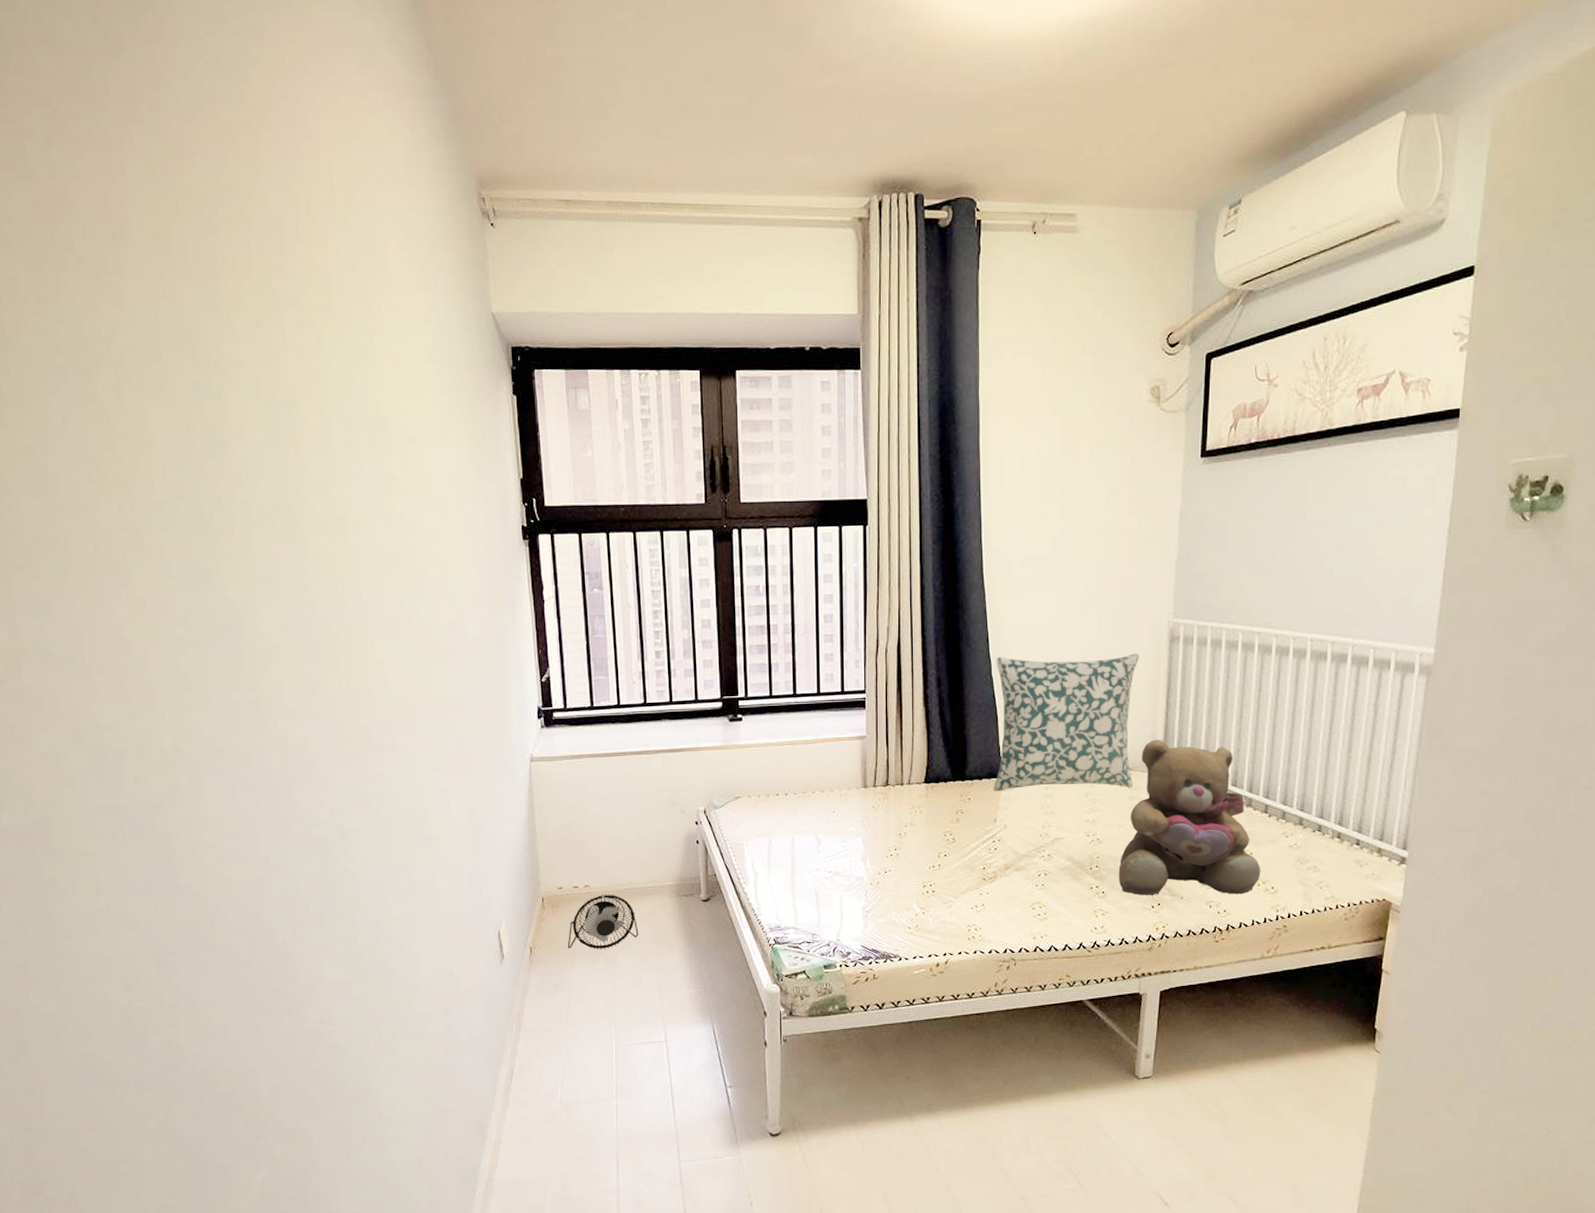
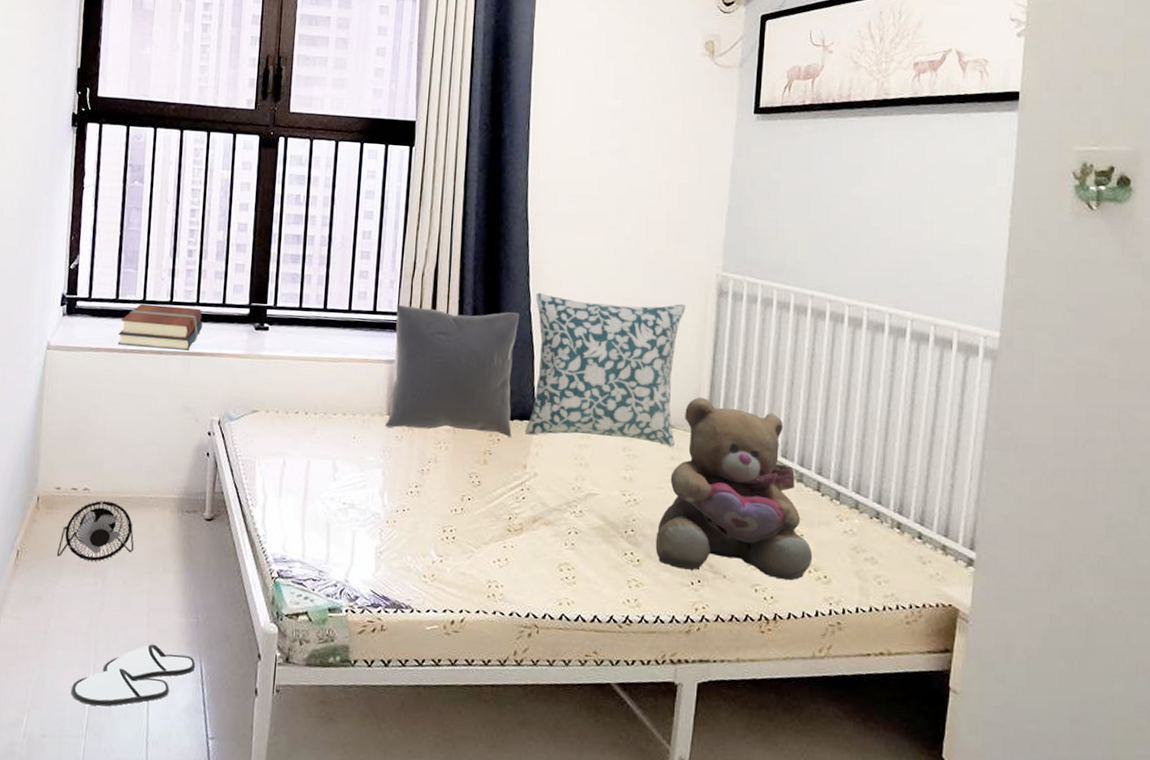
books: none [597,707,678,750] -> present [117,303,203,351]
slippers: none [597,1014,708,1072] -> present [71,644,196,706]
pillow: none [862,679,981,799] -> present [385,304,519,437]

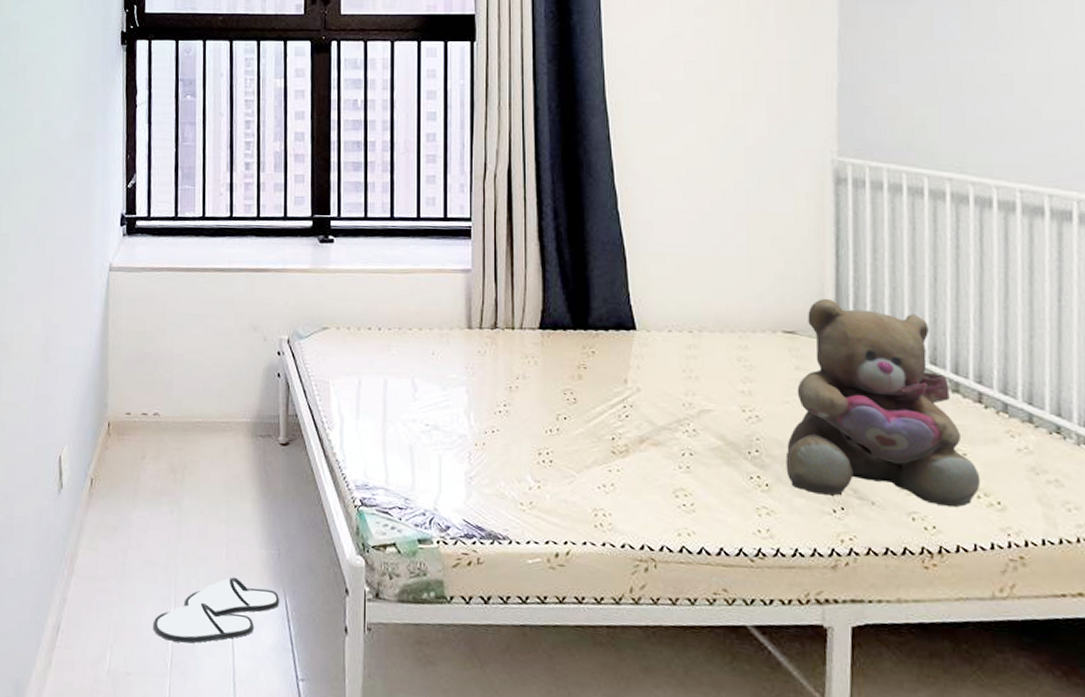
desk fan: present [56,500,134,562] -> none [130,425,209,491]
books: present [117,303,203,351] -> none [179,220,265,267]
pillow: present [385,304,519,437] -> none [466,209,608,349]
pillow: present [525,292,685,447] -> none [622,189,799,355]

